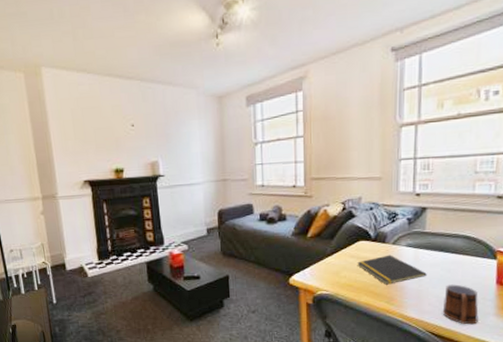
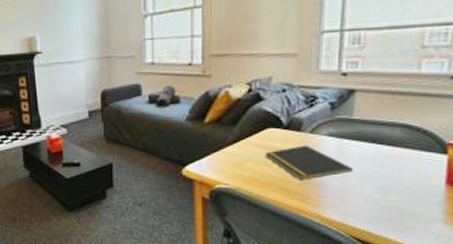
mug: present [442,284,479,325] -> none [371,182,420,232]

